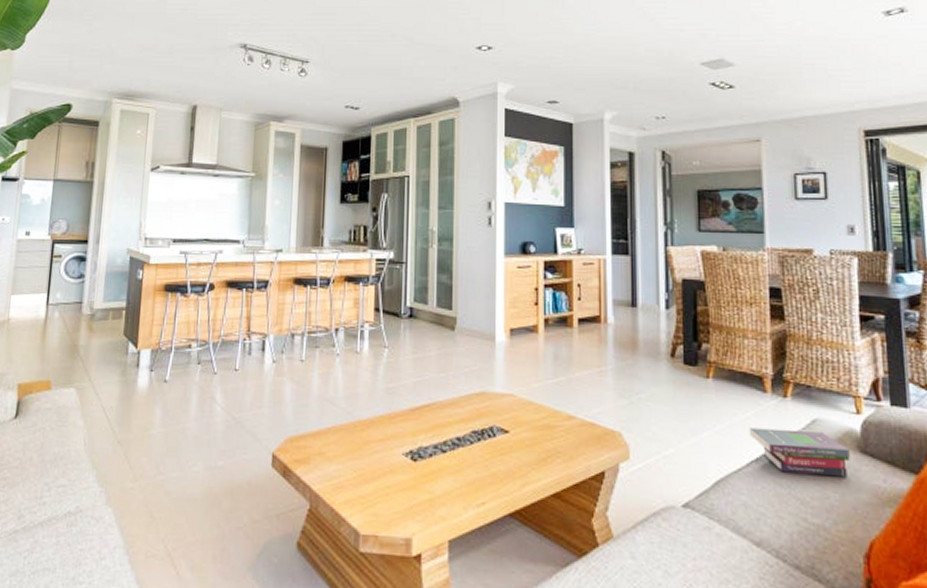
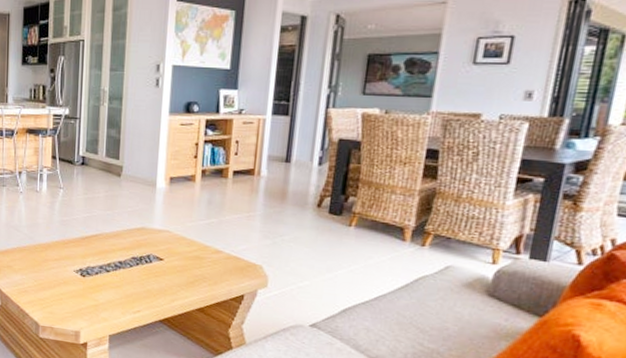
books: present [749,427,850,477] -> none [381,269,477,315]

